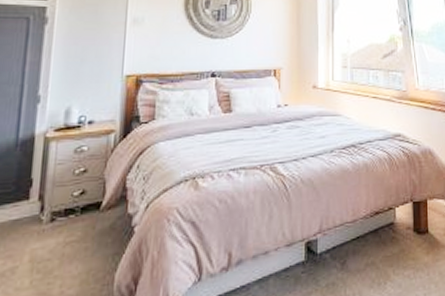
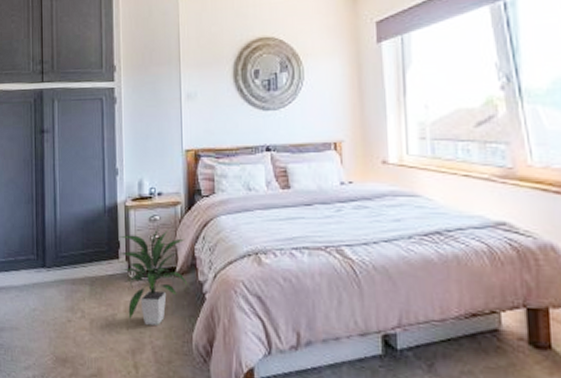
indoor plant: none [31,158,117,273] -> present [118,227,188,325]

